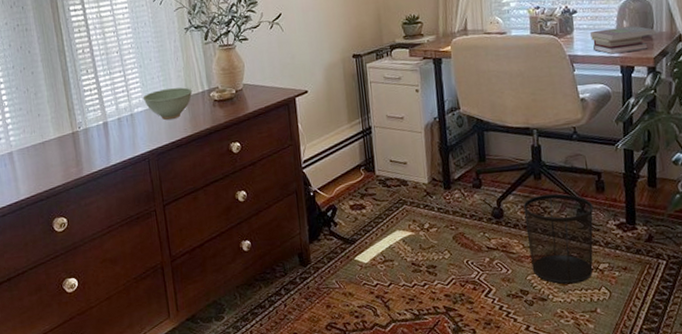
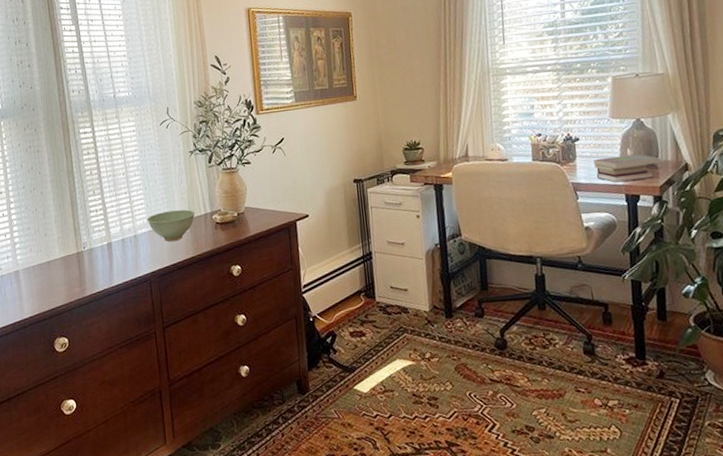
waste bin: present [523,193,594,285] -> none [527,325,602,422]

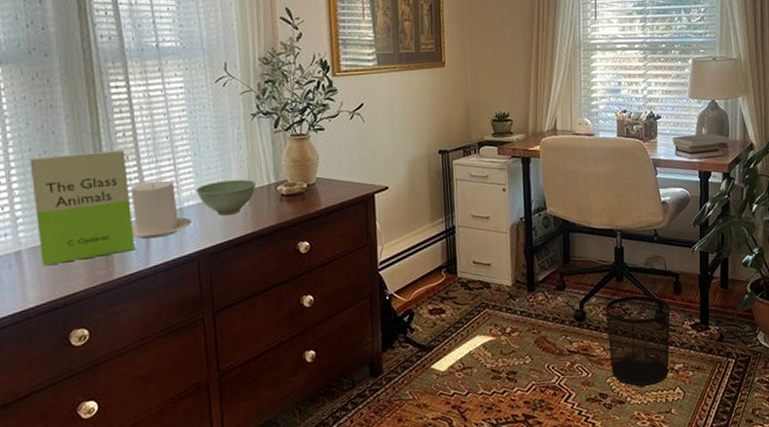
book: none [23,186,101,284] -> present [29,150,135,266]
candle: none [97,211,145,262] -> present [130,180,193,239]
waste bin: none [527,325,602,422] -> present [605,295,671,386]

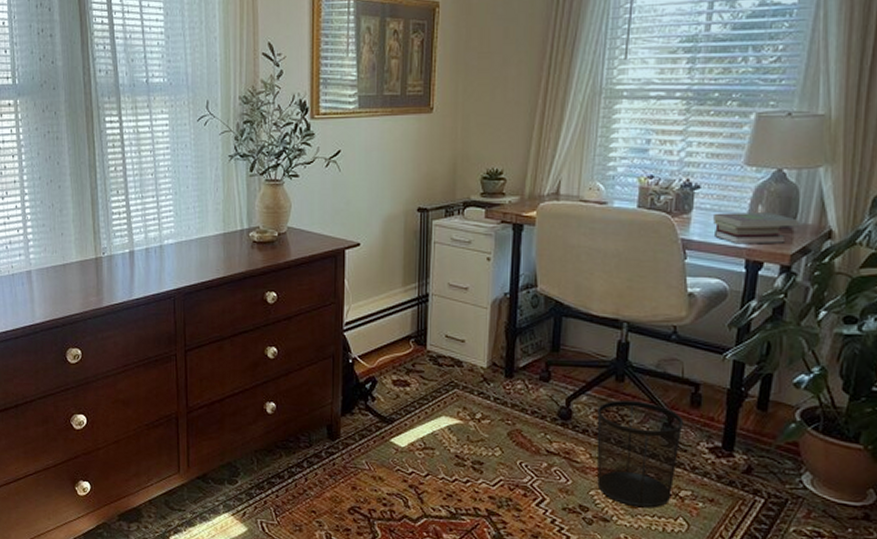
book: present [29,150,135,266] -> none [39,185,121,287]
candle: present [130,180,193,239] -> none [118,217,171,272]
bowl: present [195,179,257,215] -> none [175,222,230,256]

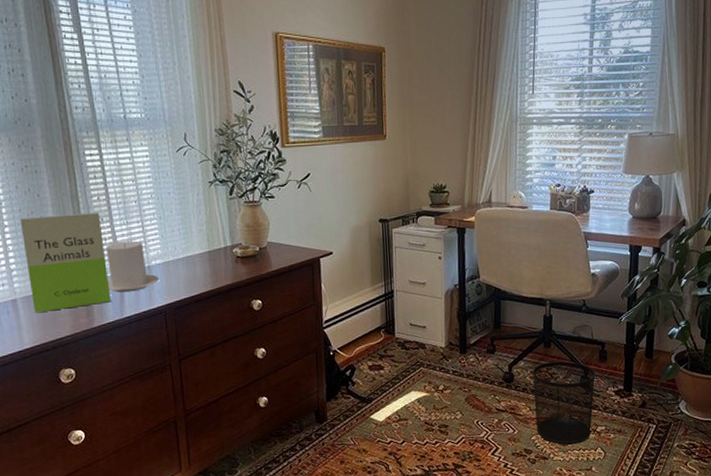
book: none [39,185,121,287] -> present [19,213,111,313]
candle: none [118,217,171,272] -> present [105,240,160,293]
books: present [713,213,799,245] -> none [605,208,663,234]

